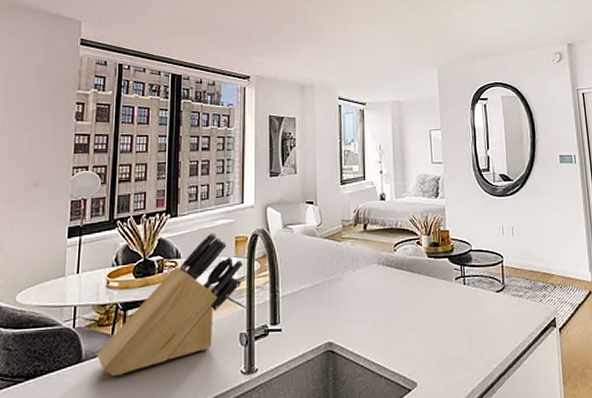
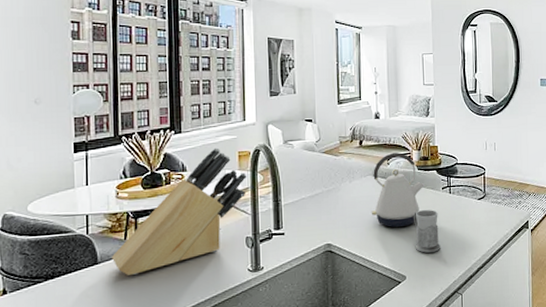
kettle: none [376,238,435,325] -> present [371,152,424,228]
mug: none [424,303,455,355] -> present [414,210,440,253]

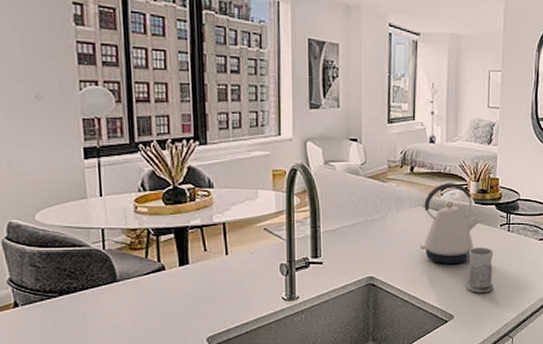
knife block: present [111,147,247,275] -> none [131,163,282,296]

